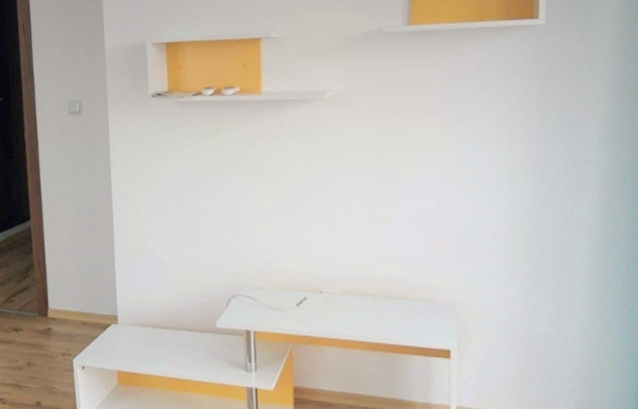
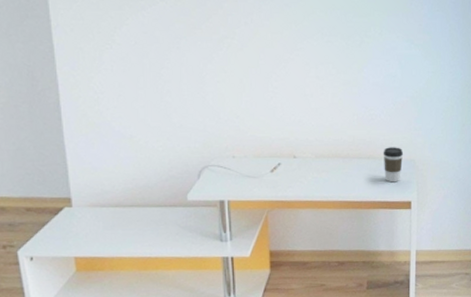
coffee cup: none [417,288,441,327] -> present [383,147,404,183]

